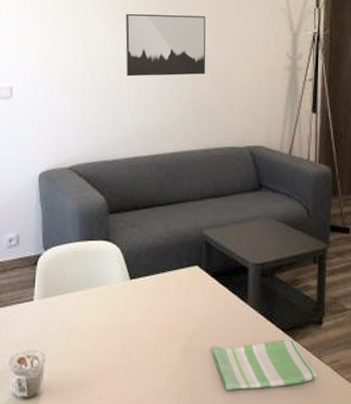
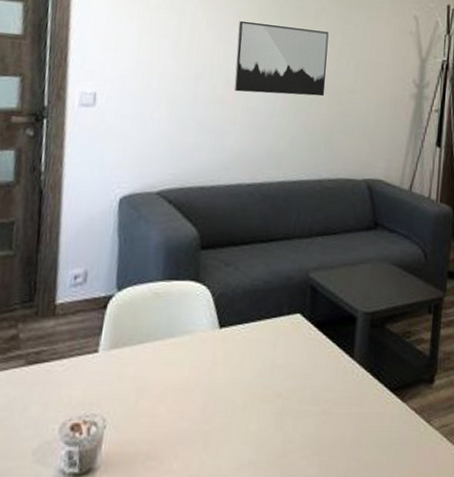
dish towel: present [211,340,317,391] -> none [308,401,425,462]

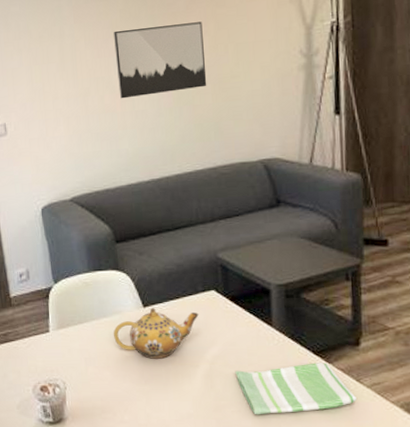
teapot: none [178,330,280,392] -> present [114,308,199,359]
dish towel: none [308,401,425,462] -> present [235,362,357,415]

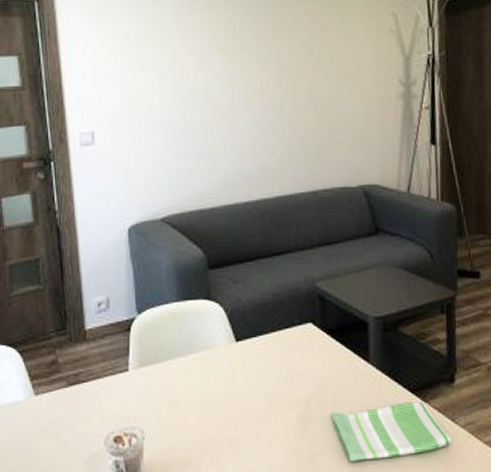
wall art: present [114,21,207,99] -> none [217,42,310,114]
teapot: present [114,308,199,359] -> none [202,343,295,401]

